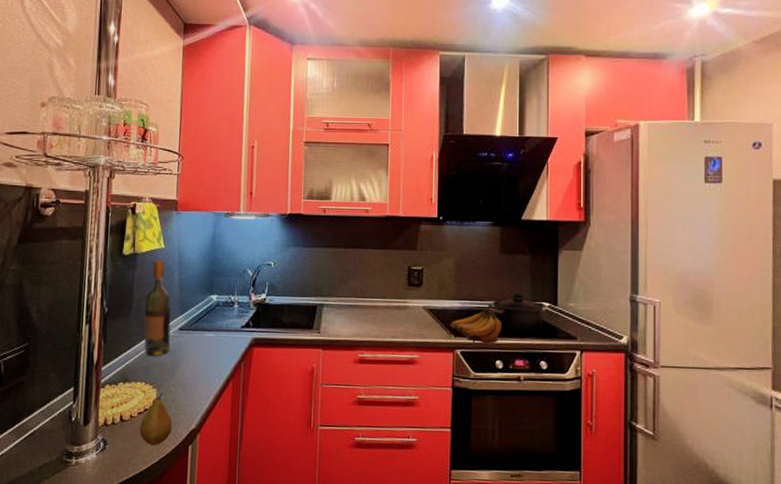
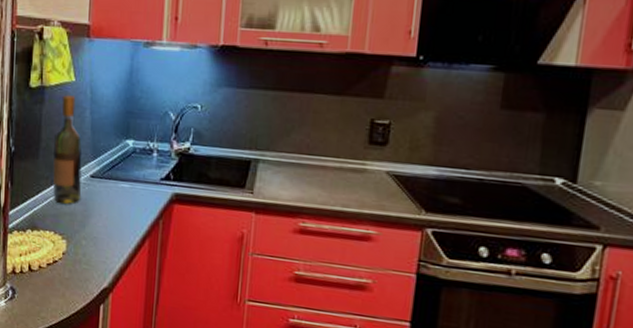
fruit: present [139,392,172,445] -> none [49,244,83,300]
fruit: present [450,308,503,344] -> none [420,179,494,226]
saucepan: present [487,292,547,337] -> none [474,161,561,221]

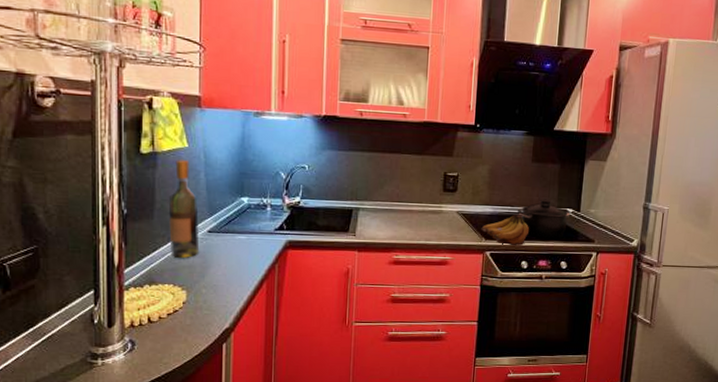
fruit: none [420,179,494,226] -> present [481,213,530,247]
saucepan: none [474,161,561,221] -> present [517,199,571,240]

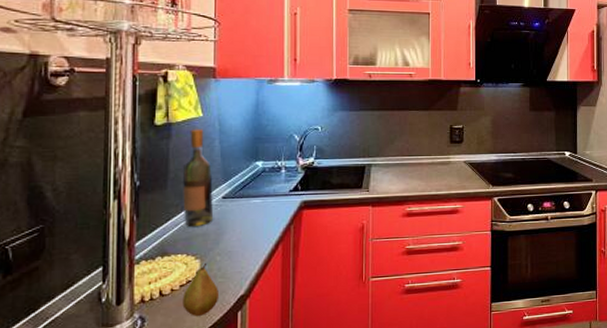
fruit: none [170,294,204,344] -> present [182,262,218,316]
fruit: present [481,213,530,247] -> none [488,159,533,191]
saucepan: present [517,199,571,240] -> none [519,144,569,182]

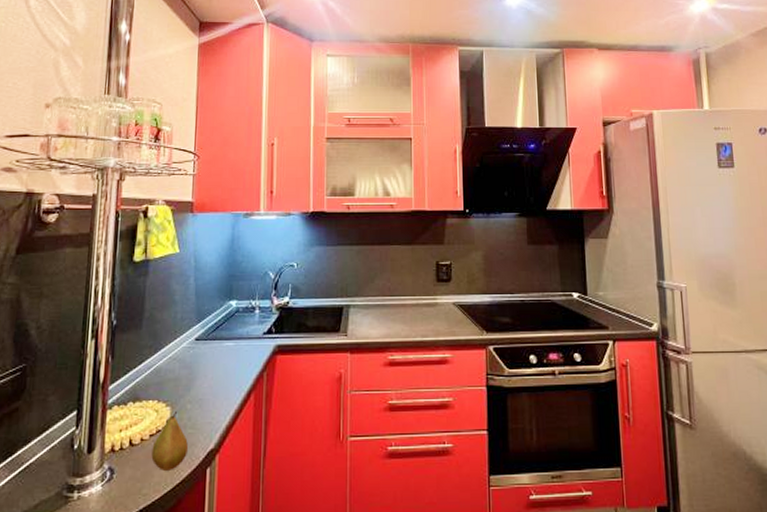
bottle: present [183,129,213,226] -> none [156,266,187,370]

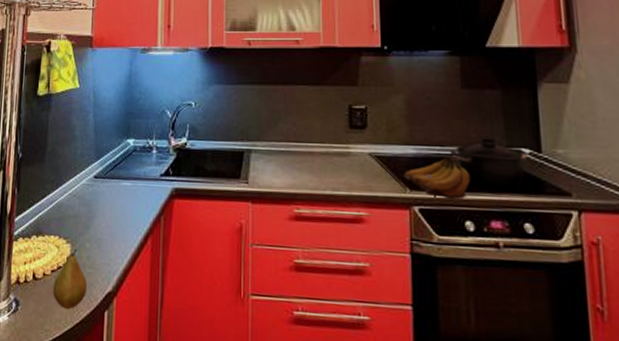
fruit: none [481,301,534,339] -> present [403,155,471,200]
saucepan: none [518,283,577,328] -> present [449,135,528,191]

